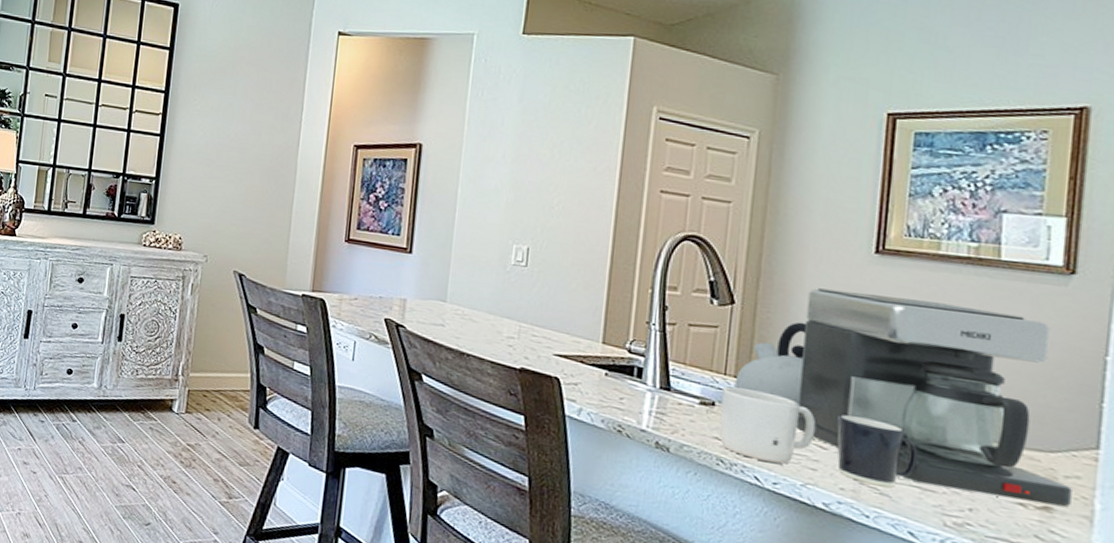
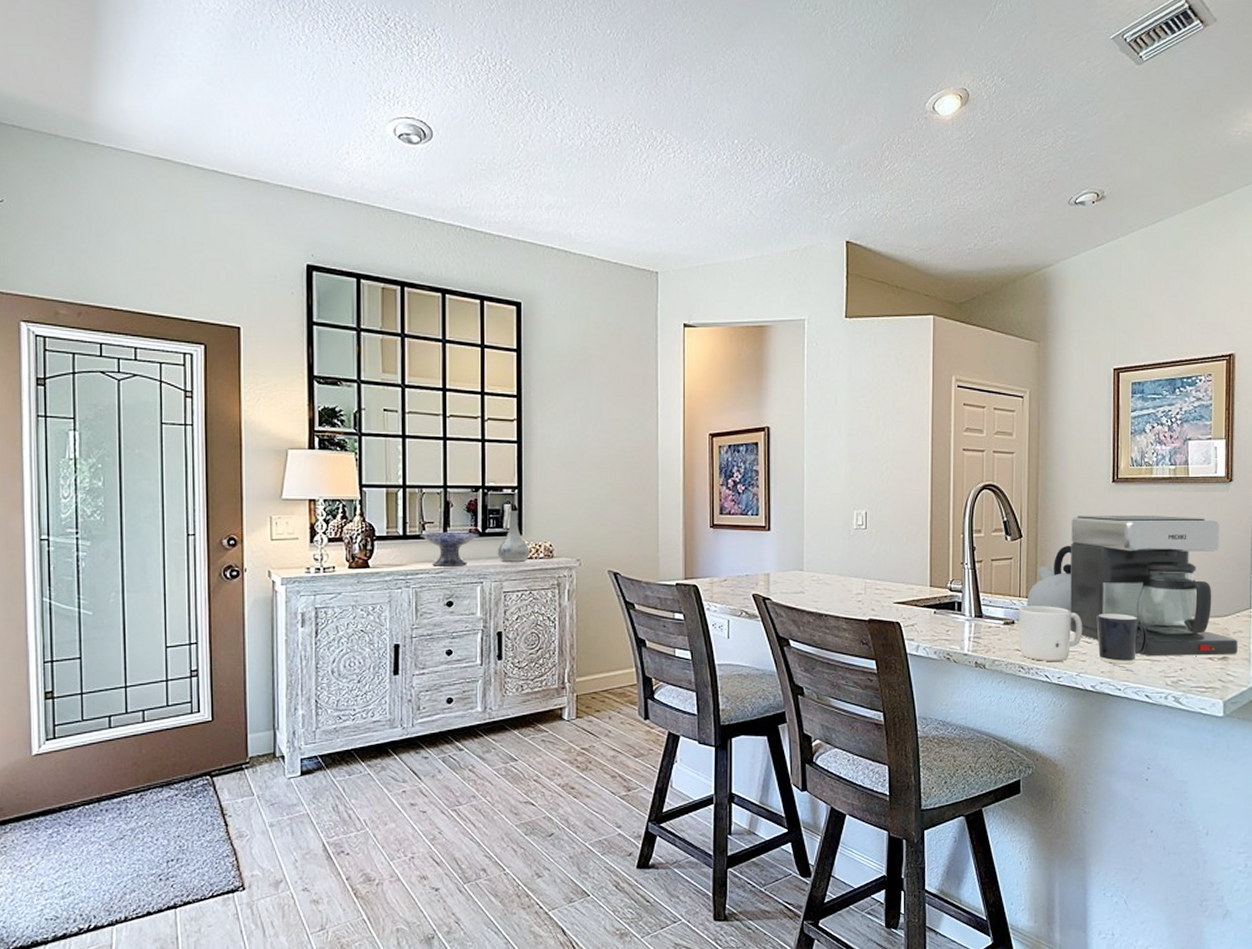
decorative bowl: none [62,211,115,248] -> present [420,531,479,568]
vase: none [129,200,160,252] -> present [497,511,530,563]

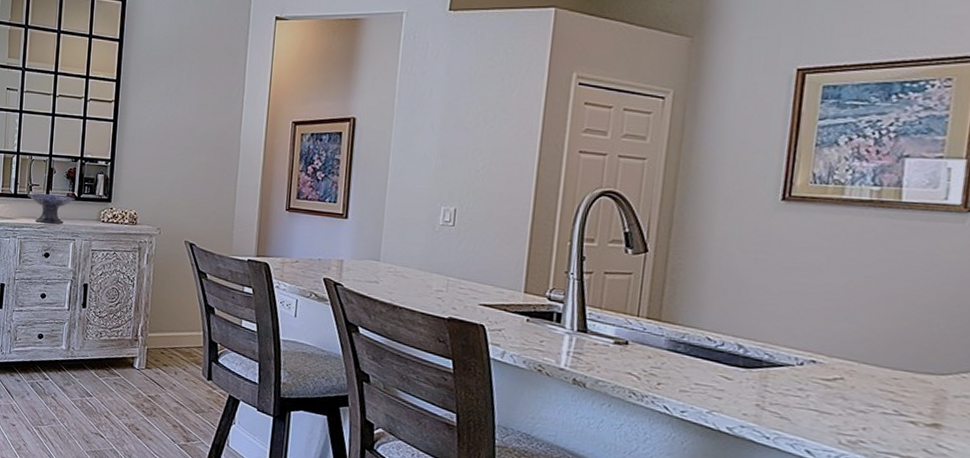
vase: present [497,511,530,563] -> none [89,180,117,227]
mug: present [1019,606,1083,661] -> none [632,327,723,394]
kettle: present [1026,545,1072,611] -> none [646,266,716,340]
coffee maker: present [1070,516,1238,657] -> none [703,235,961,424]
mug: present [1096,612,1148,665] -> none [741,348,817,412]

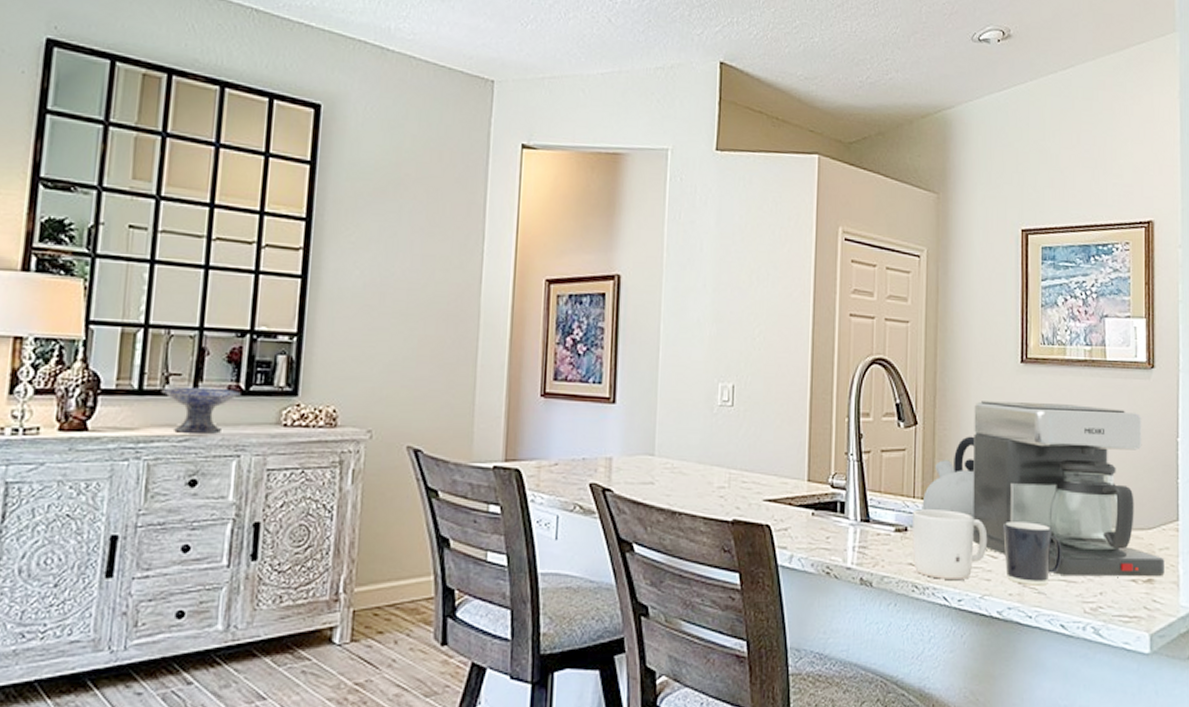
mug: none [632,327,723,394] -> present [912,509,988,579]
kettle: none [646,266,716,340] -> present [922,436,975,517]
coffee maker: none [703,235,961,424] -> present [972,401,1165,577]
mug: none [741,348,817,412] -> present [1003,520,1062,586]

